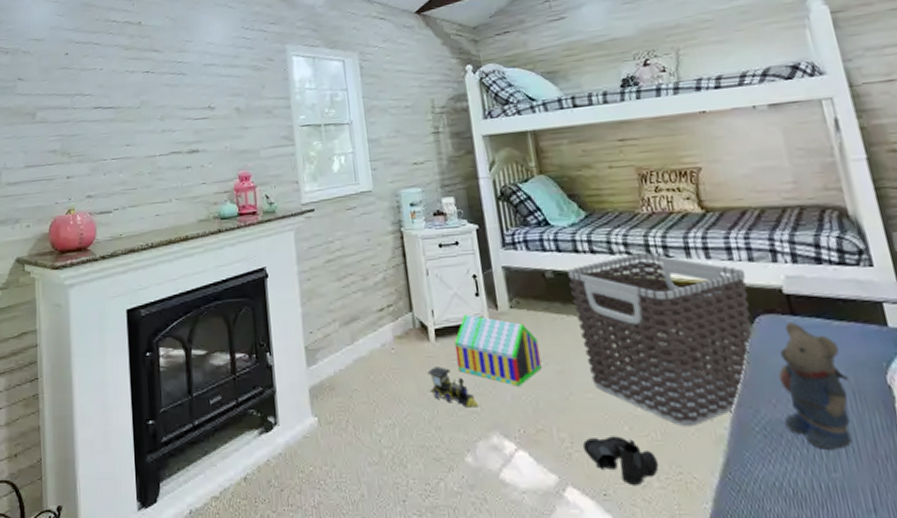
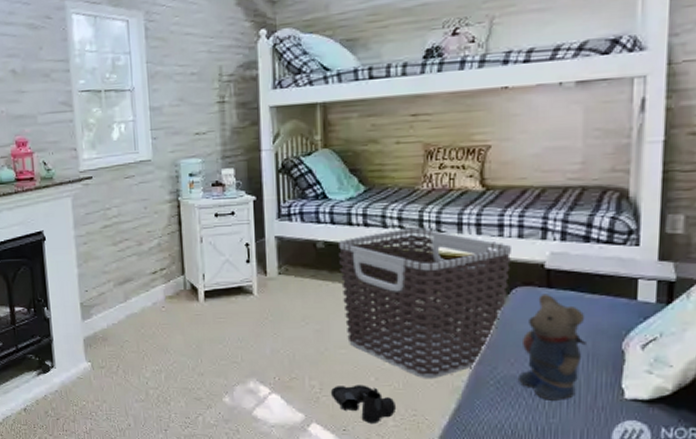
toy train: present [427,366,478,408] -> none [194,323,239,358]
toy house: present [454,314,542,386] -> none [222,279,302,342]

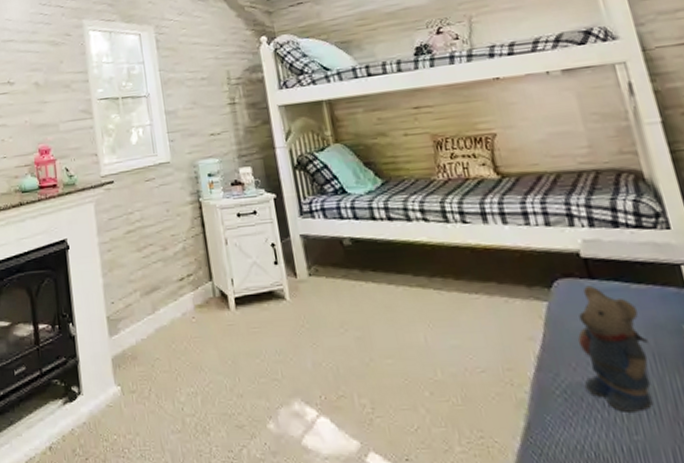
boots: present [330,385,395,423] -> none [383,401,460,450]
clothes hamper: present [339,227,511,379] -> none [365,219,552,392]

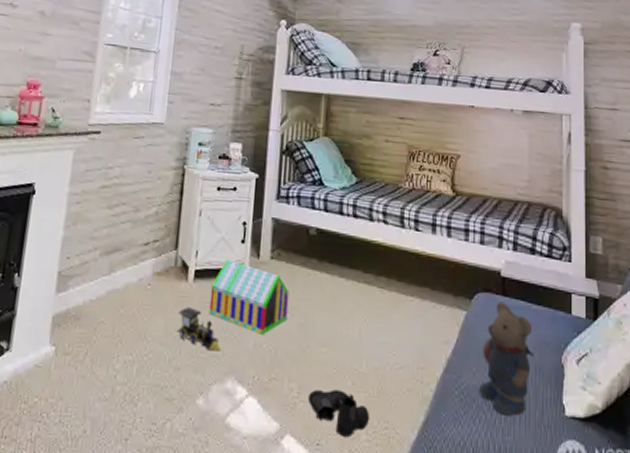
toy train: none [228,334,279,375] -> present [176,307,221,351]
toy house: none [254,282,342,353] -> present [209,259,290,335]
boots: none [383,401,460,450] -> present [307,389,369,437]

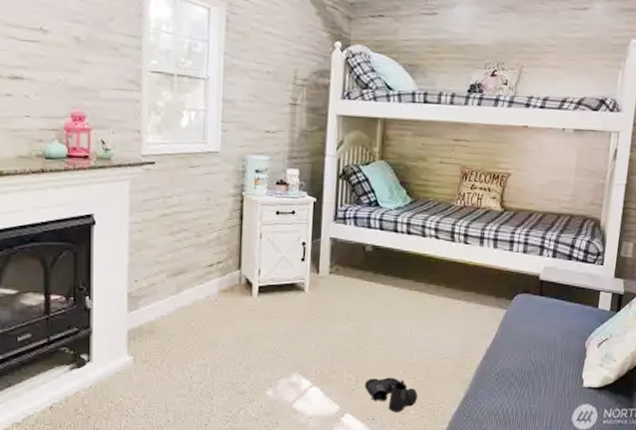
toy train: present [176,307,221,351] -> none [245,318,286,353]
toy house: present [209,259,290,335] -> none [273,276,347,337]
teddy bear: present [478,301,534,416] -> none [511,300,563,389]

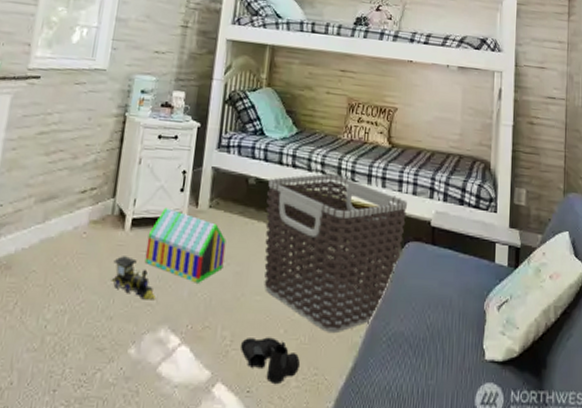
toy train: none [245,318,286,353] -> present [111,256,155,300]
toy house: none [273,276,347,337] -> present [144,208,227,283]
clothes hamper: none [383,238,517,372] -> present [264,173,407,334]

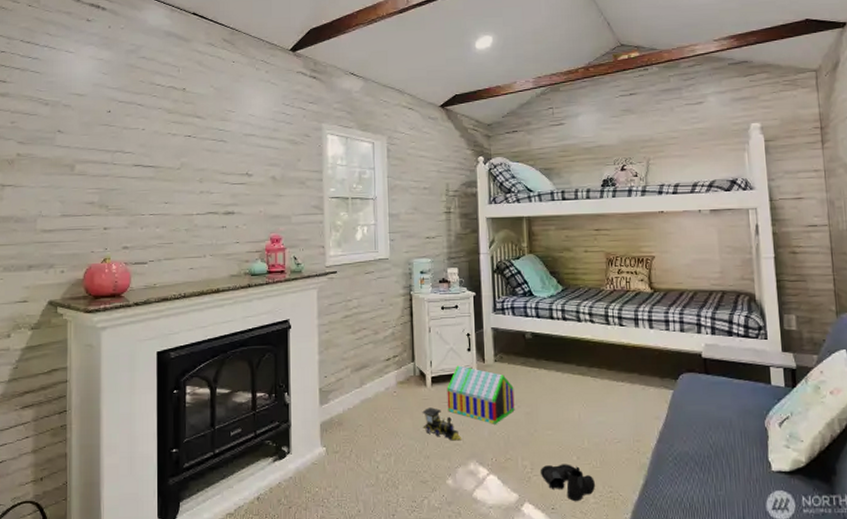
clothes hamper: present [264,173,407,334] -> none [543,322,677,457]

